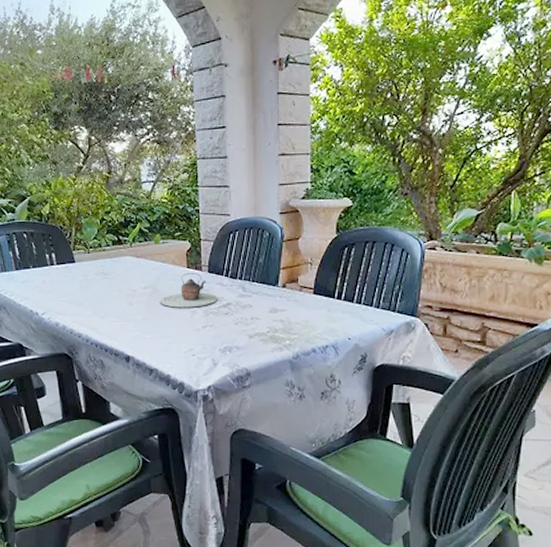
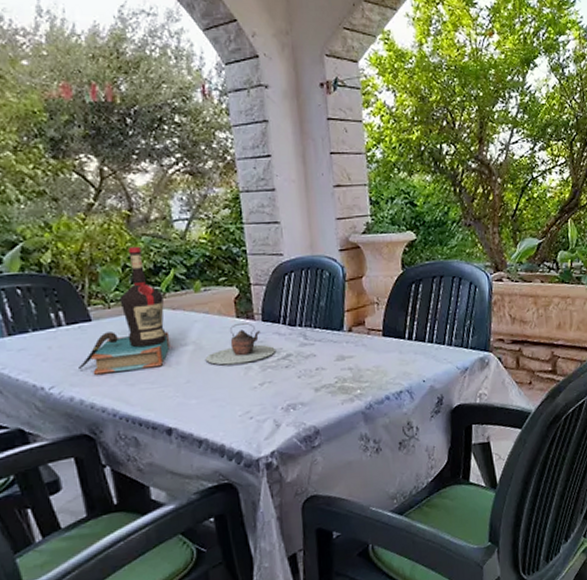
bottle: none [64,203,133,306] -> present [79,246,171,375]

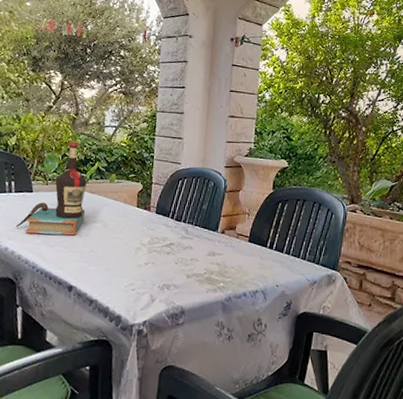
teapot: present [205,322,275,365] -> none [107,211,162,245]

